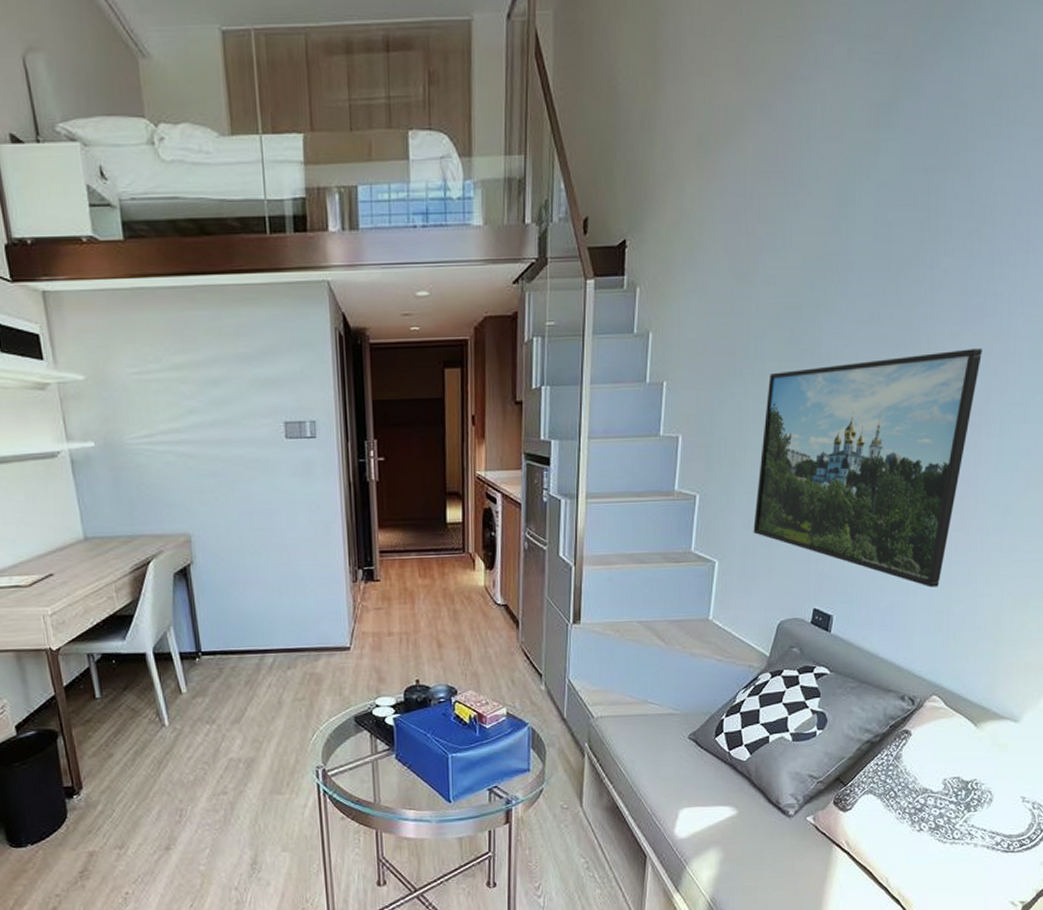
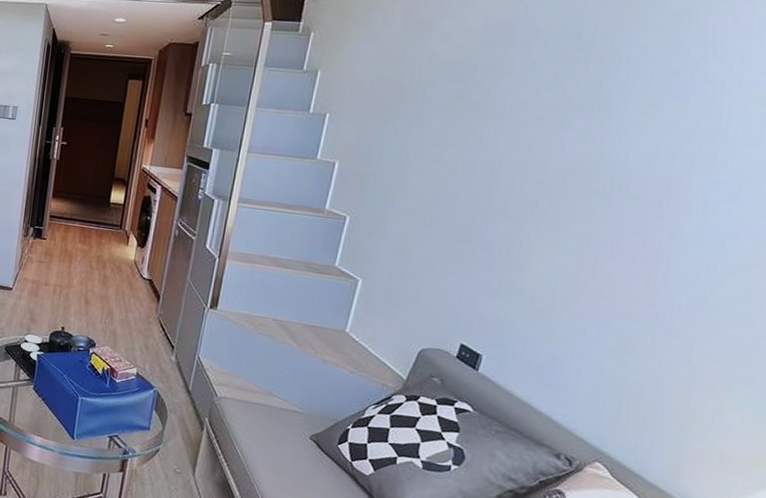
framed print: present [753,348,982,588] -> none [402,119,686,351]

